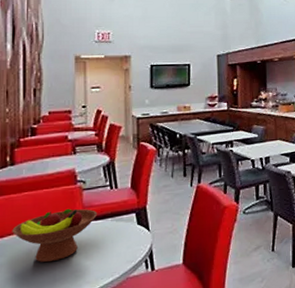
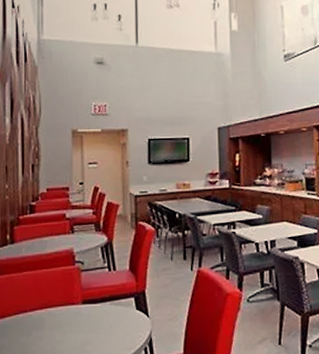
fruit bowl: present [12,208,98,263] -> none [13,290,96,346]

